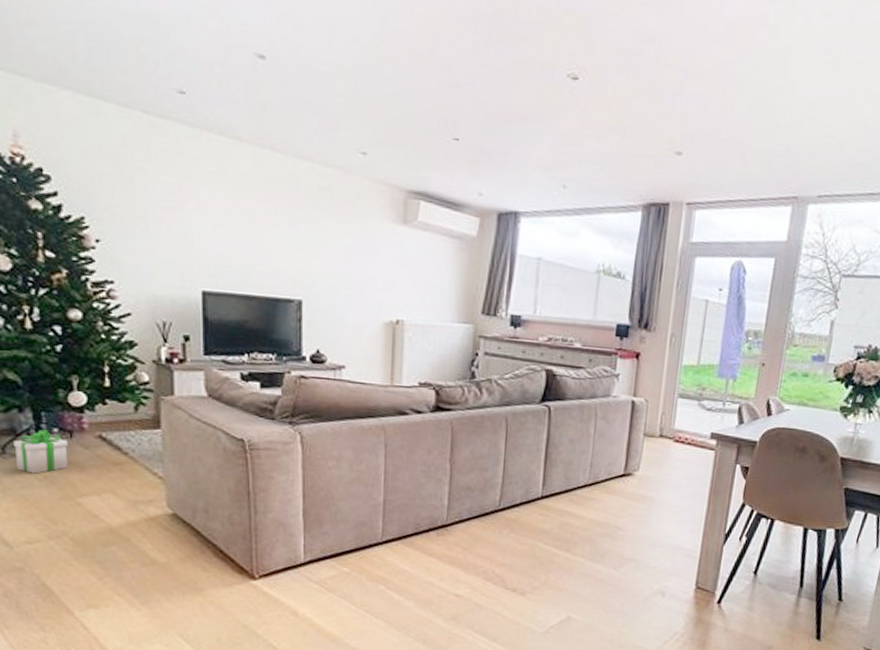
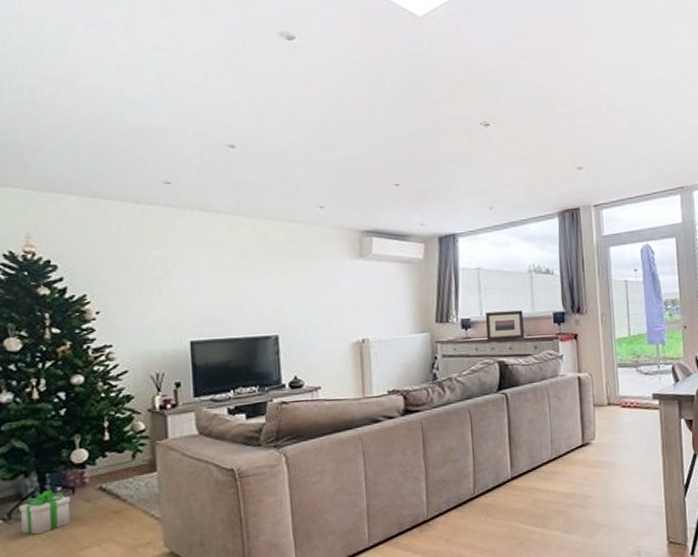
picture frame: none [536,312,582,349] -> present [485,310,524,342]

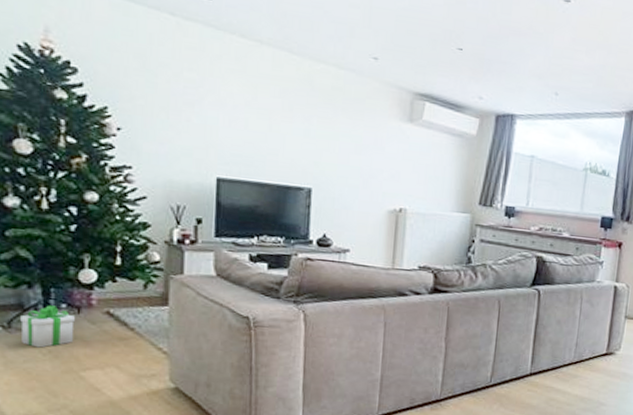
picture frame: present [485,310,524,342] -> none [528,204,571,238]

